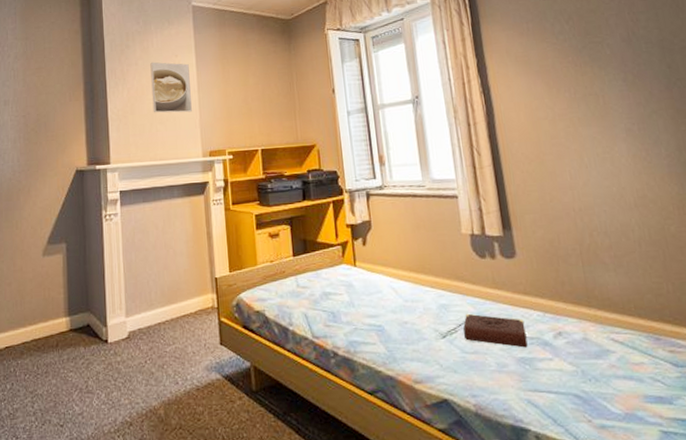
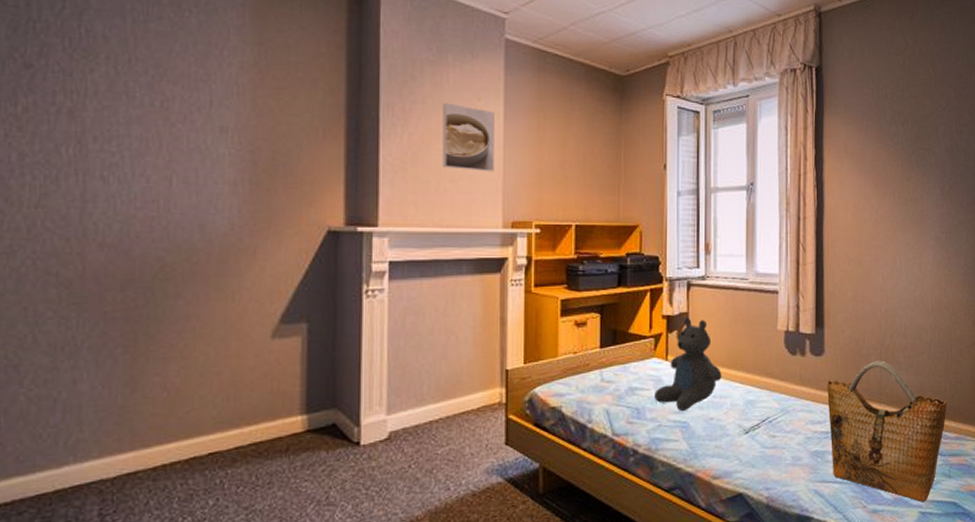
teddy bear: none [347,224,411,316] -> present [654,316,722,412]
book: present [463,313,528,348] -> none [765,409,822,442]
grocery bag: none [524,261,676,420] -> present [827,360,947,502]

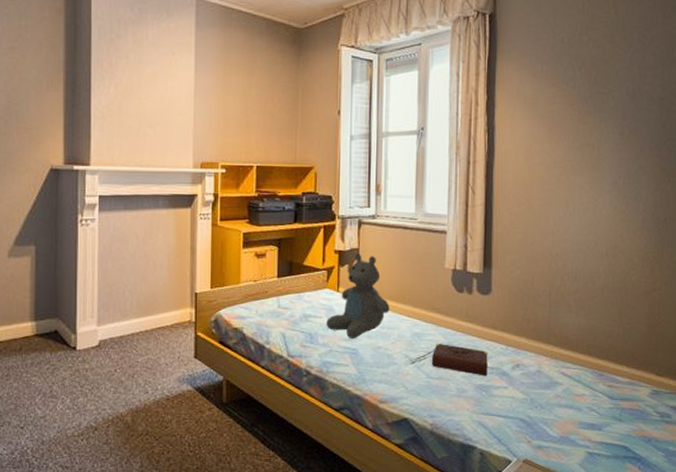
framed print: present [442,102,494,172] -> none [142,57,187,119]
book: none [765,409,822,442] -> present [431,342,488,376]
grocery bag: present [827,360,947,502] -> none [494,302,620,443]

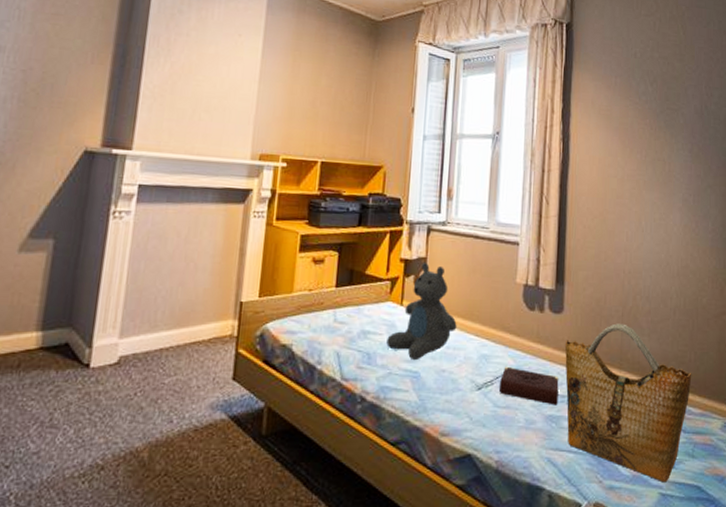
grocery bag: none [494,302,620,443] -> present [565,323,692,483]

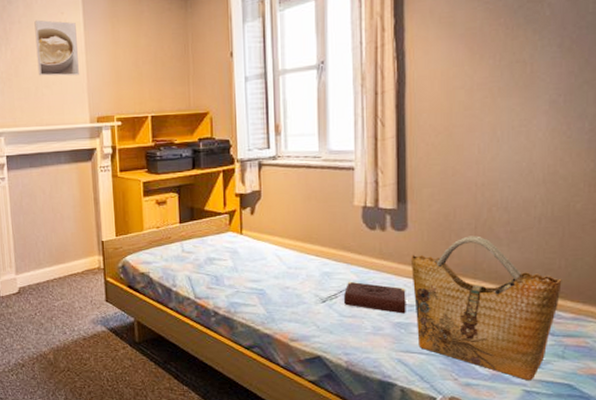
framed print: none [199,36,253,105] -> present [34,20,79,76]
teddy bear: present [386,262,457,361] -> none [231,194,296,280]

